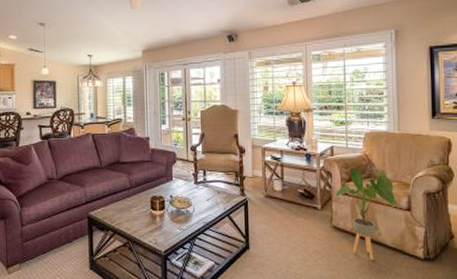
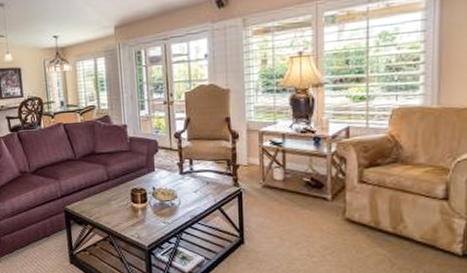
house plant: present [335,167,399,261] -> none [349,151,433,257]

